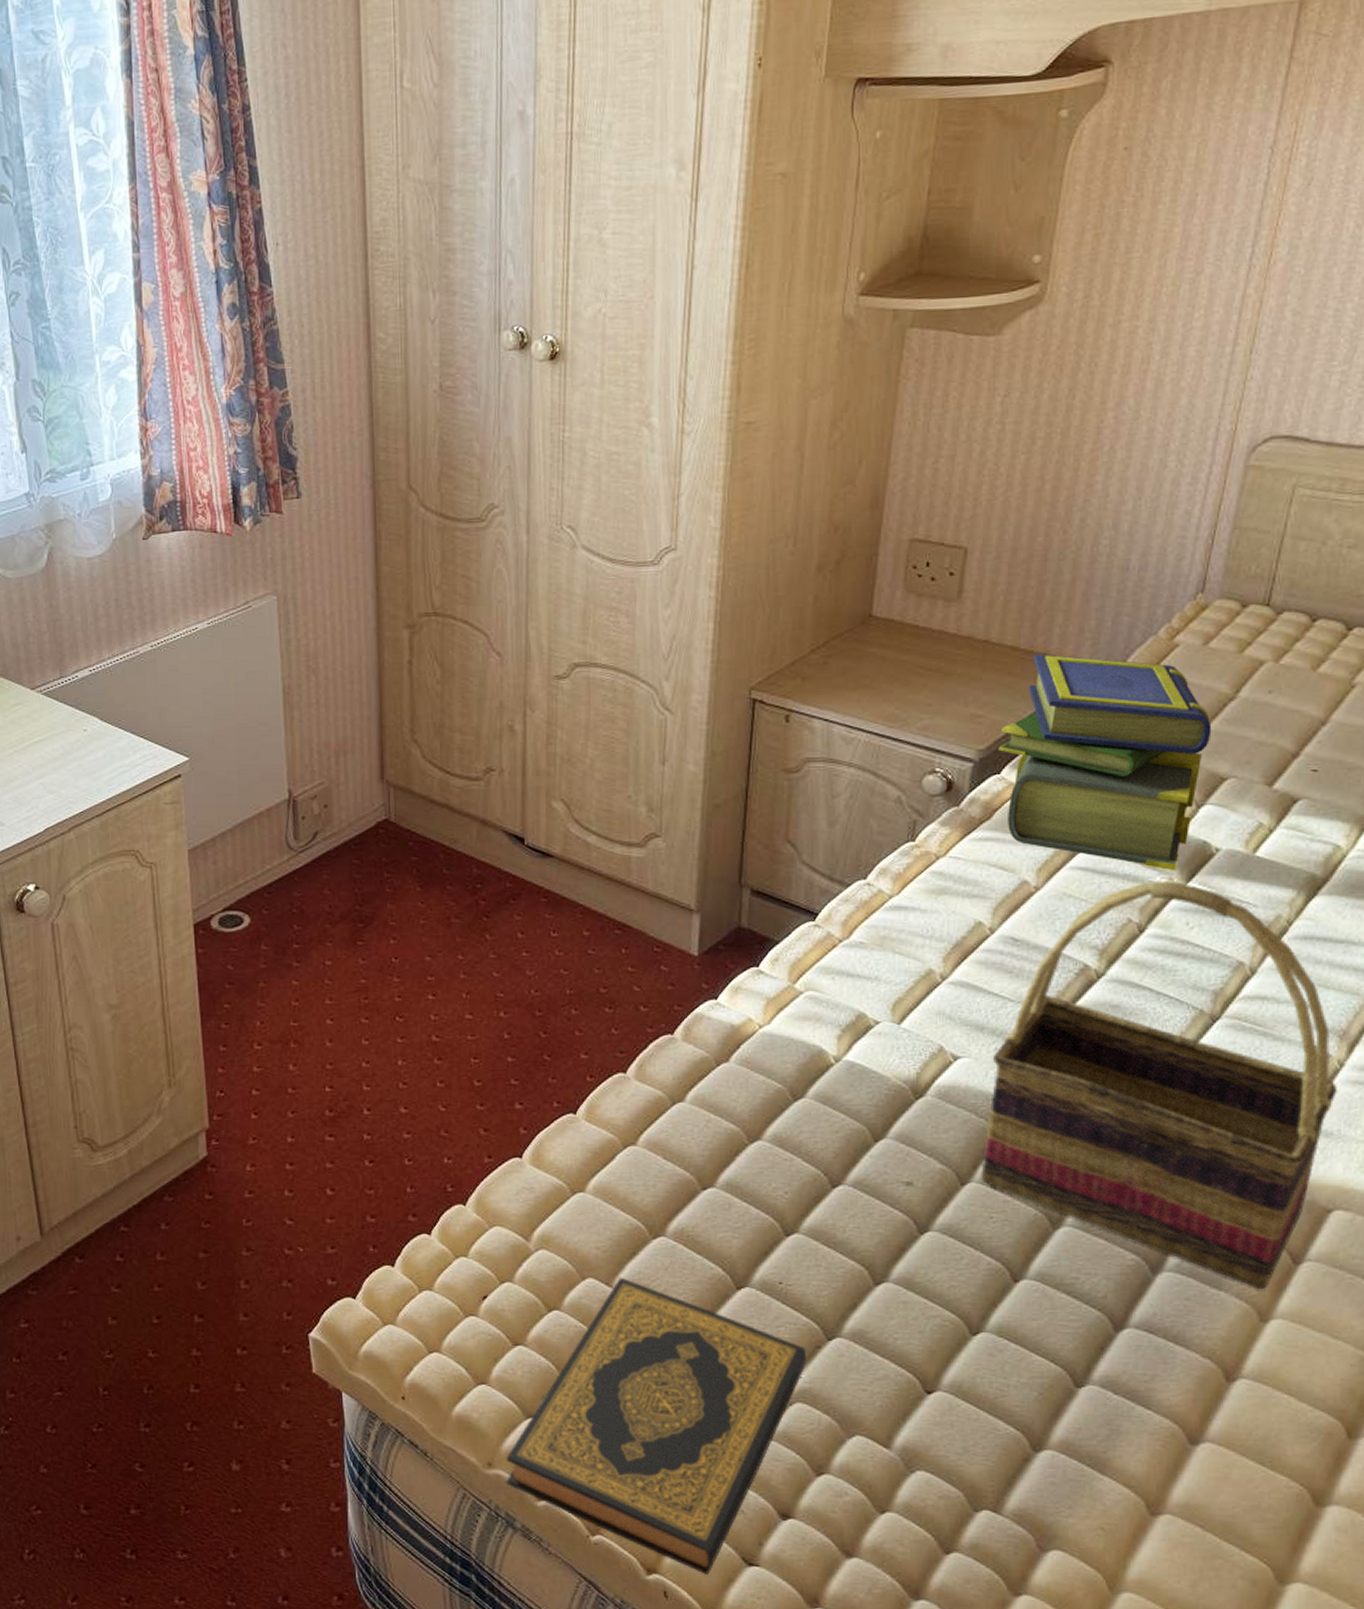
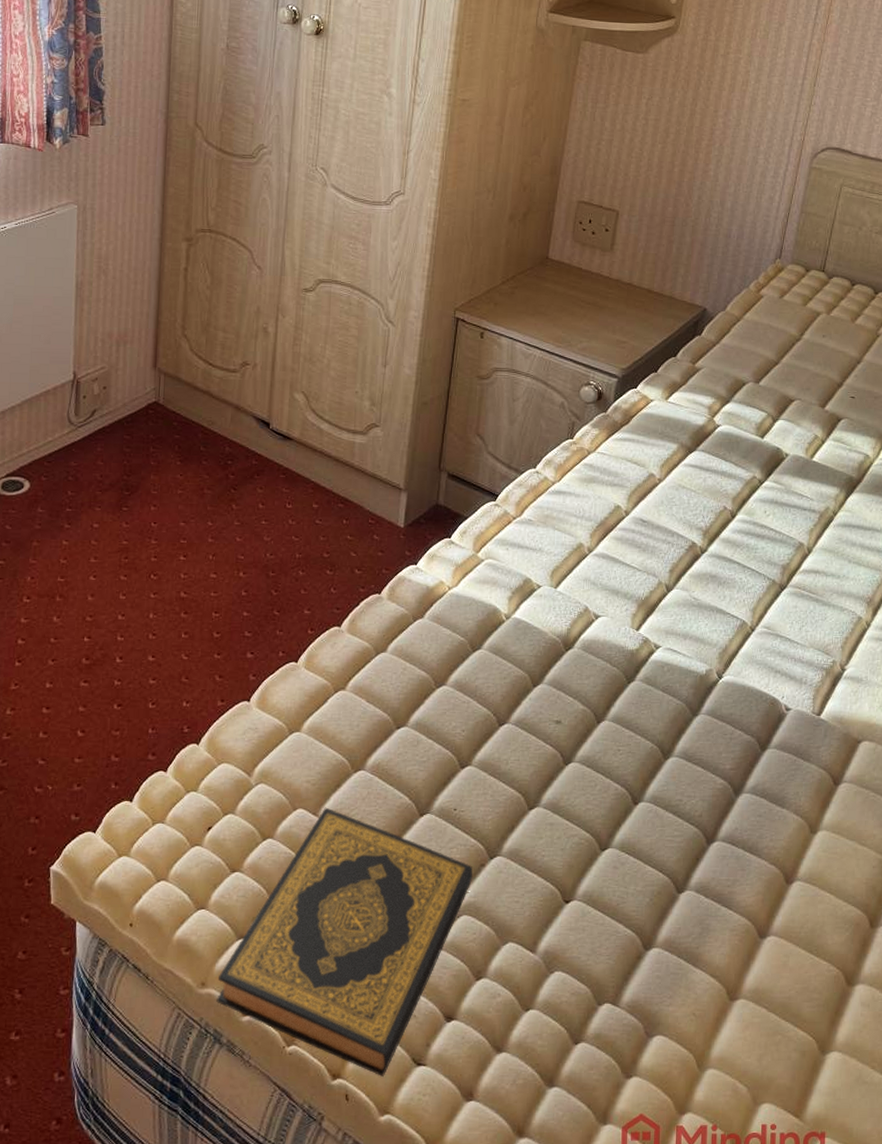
woven basket: present [981,880,1337,1289] -> none [612,477,865,806]
stack of books: present [998,654,1212,871] -> none [636,296,784,470]

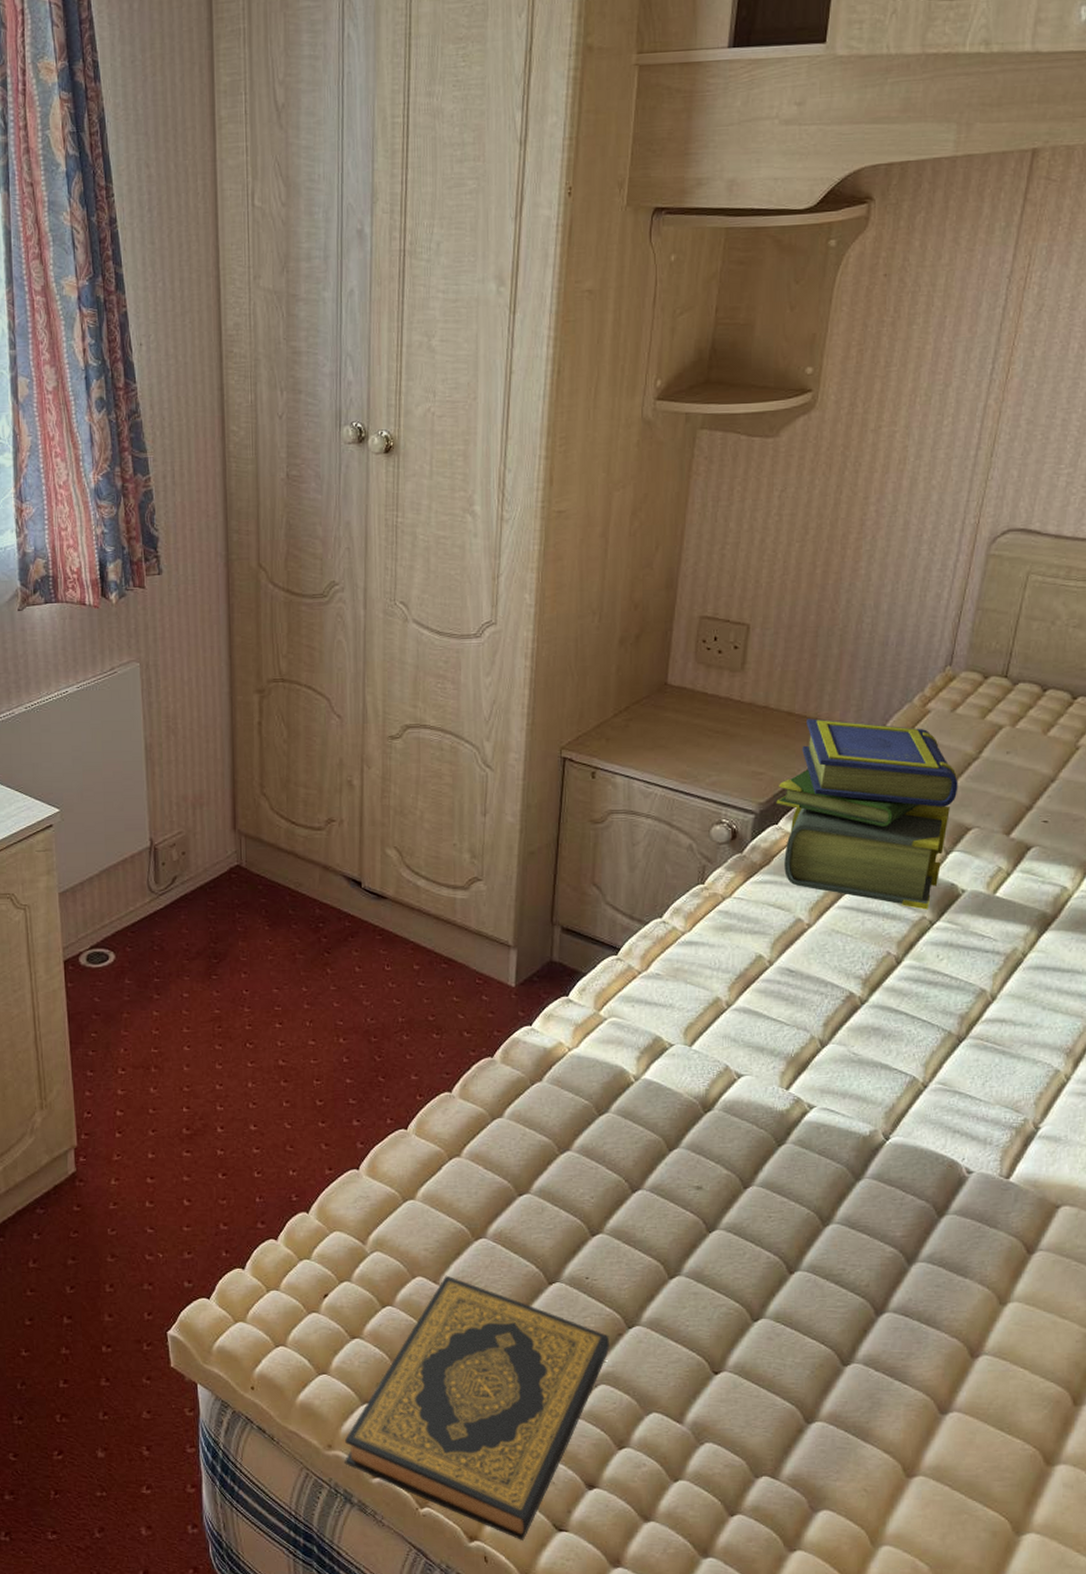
stack of books: none [636,296,784,470] -> present [776,718,958,910]

